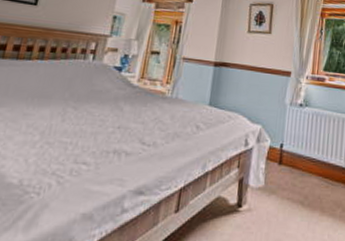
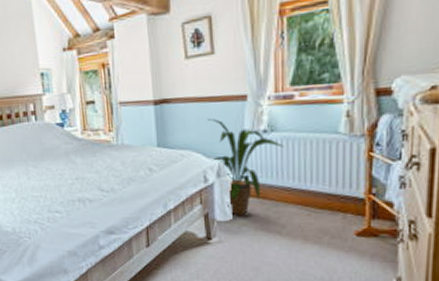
house plant: none [255,86,314,183] -> present [207,118,284,215]

